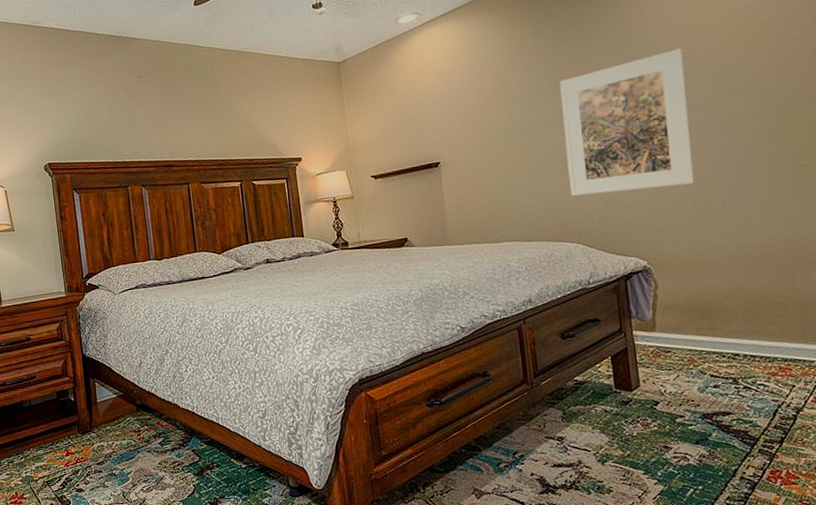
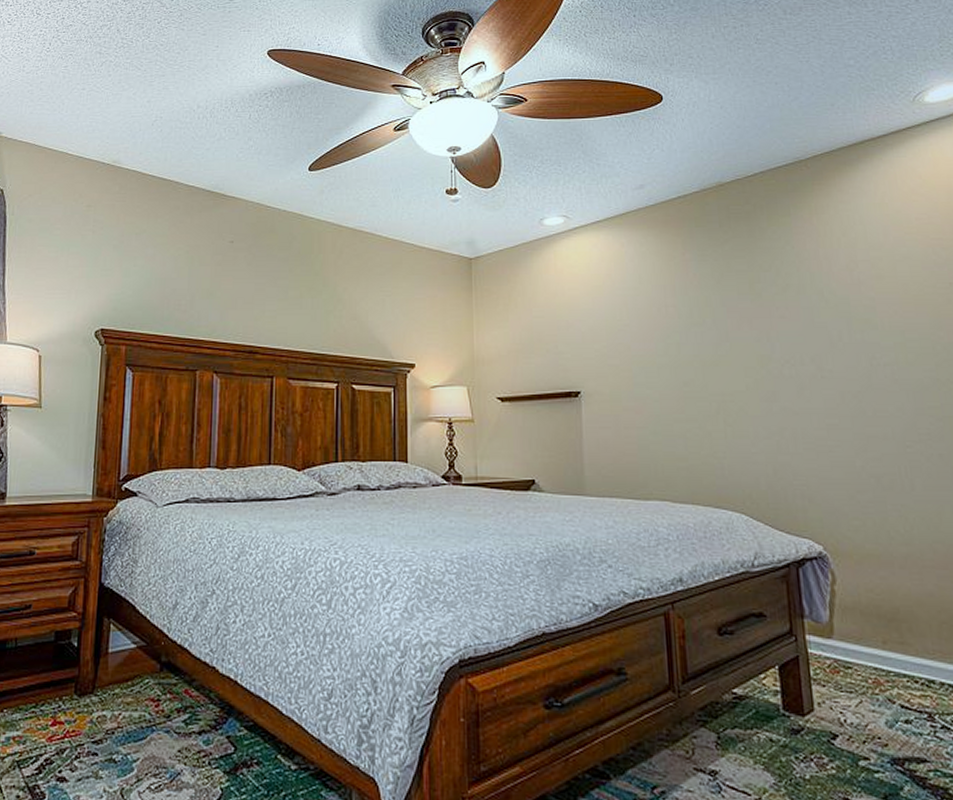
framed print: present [559,48,695,196] -> none [724,298,879,458]

